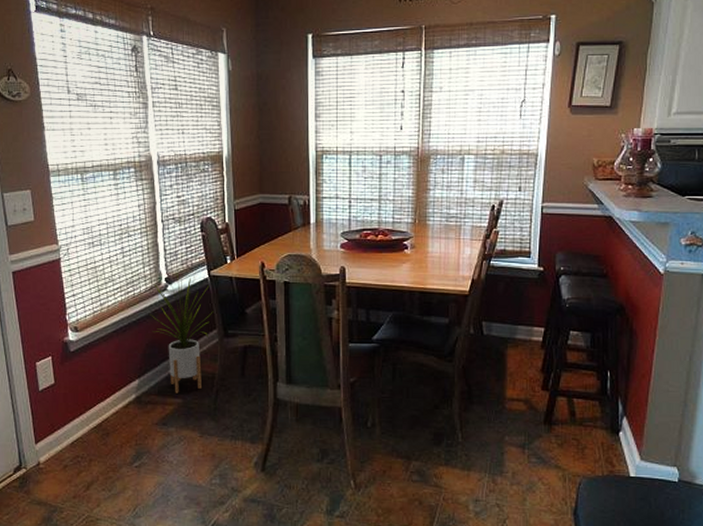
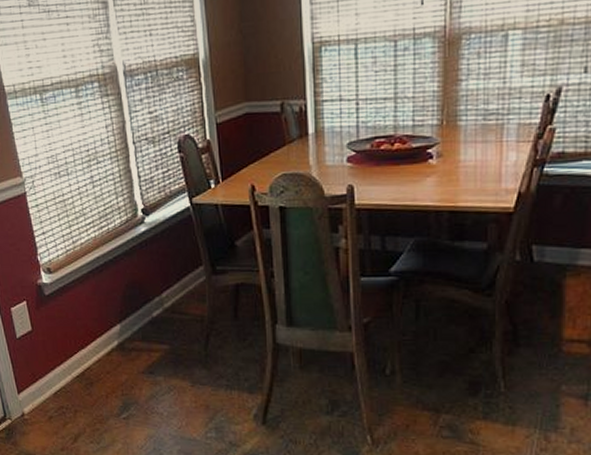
house plant: present [149,271,213,393] -> none [127,201,198,339]

